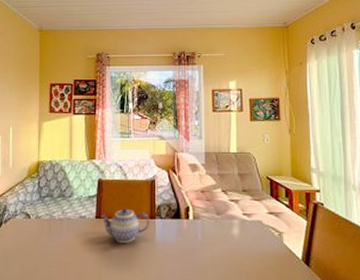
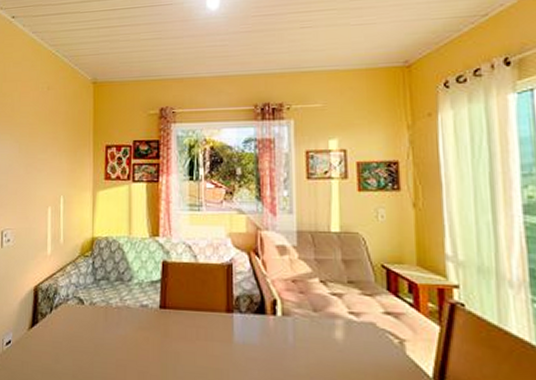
teapot: present [100,207,149,243] -> none [165,296,226,341]

